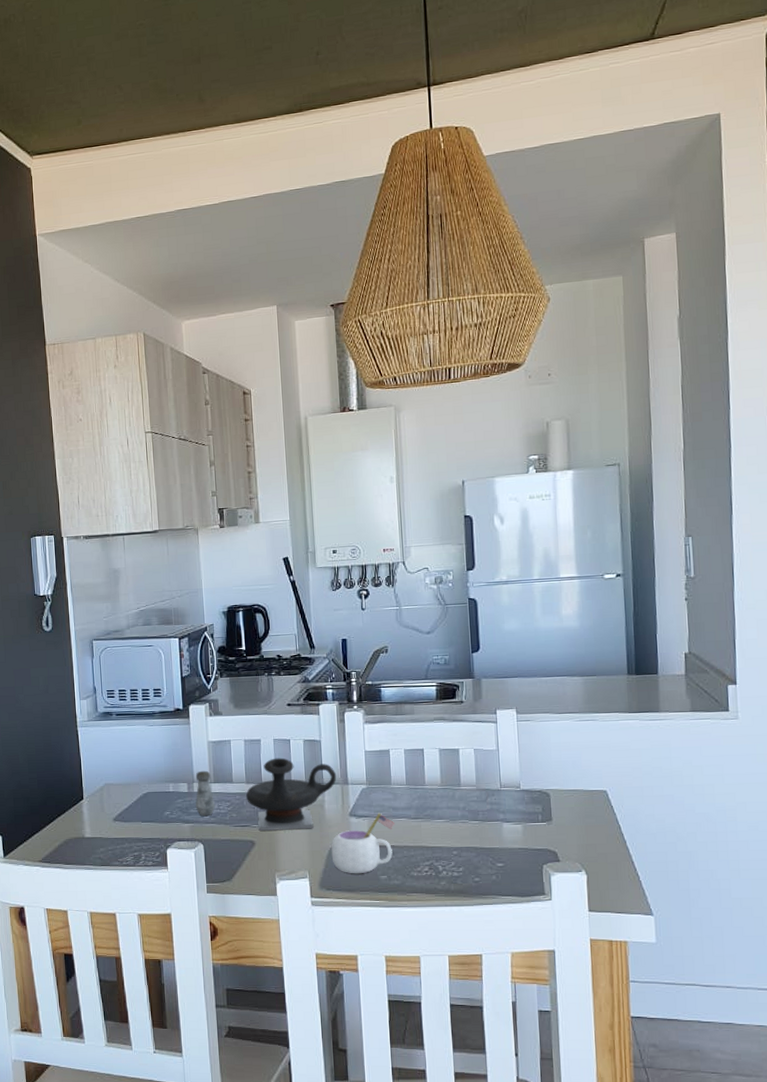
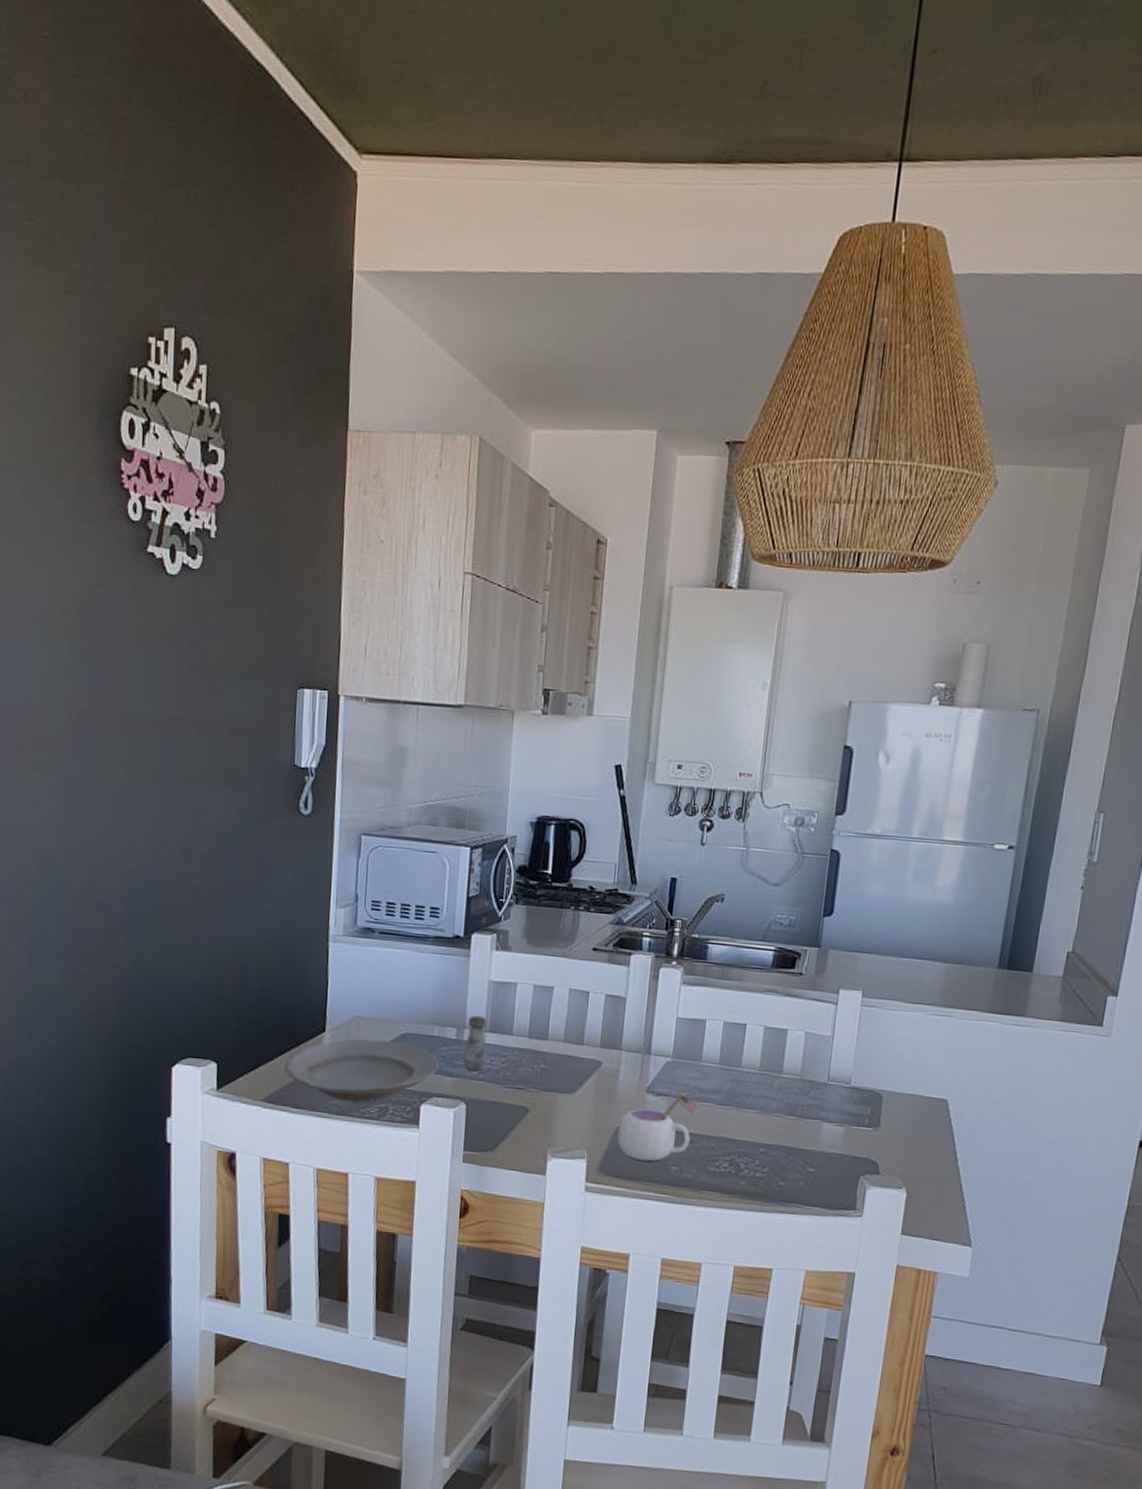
plate: none [55,800,177,854] -> present [285,1038,439,1103]
teapot: present [246,757,337,831] -> none [526,1011,639,1102]

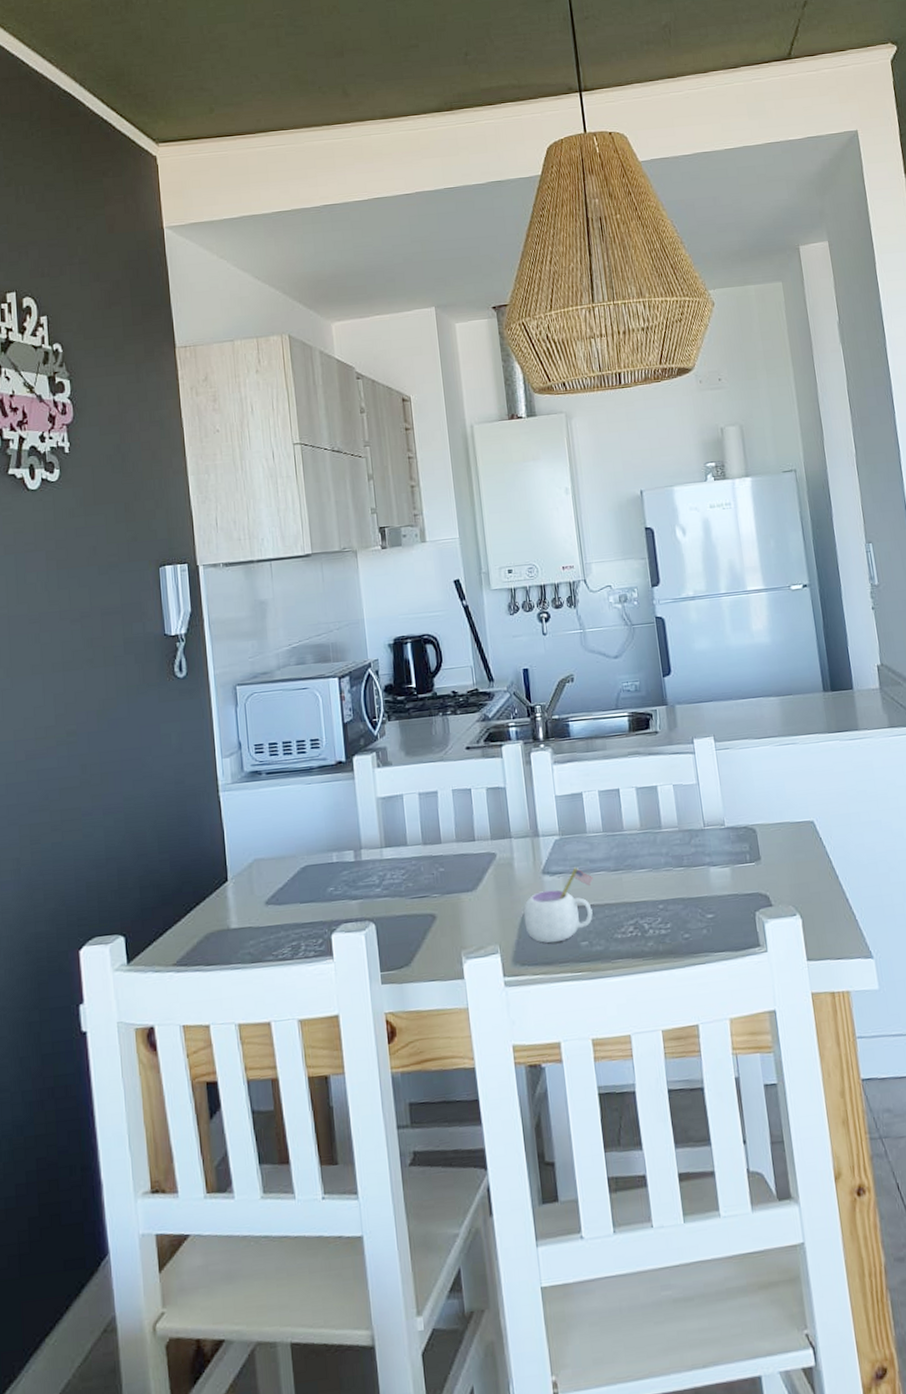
plate: present [285,1038,439,1103] -> none [192,875,343,948]
salt shaker: present [462,1015,487,1072] -> none [363,833,388,890]

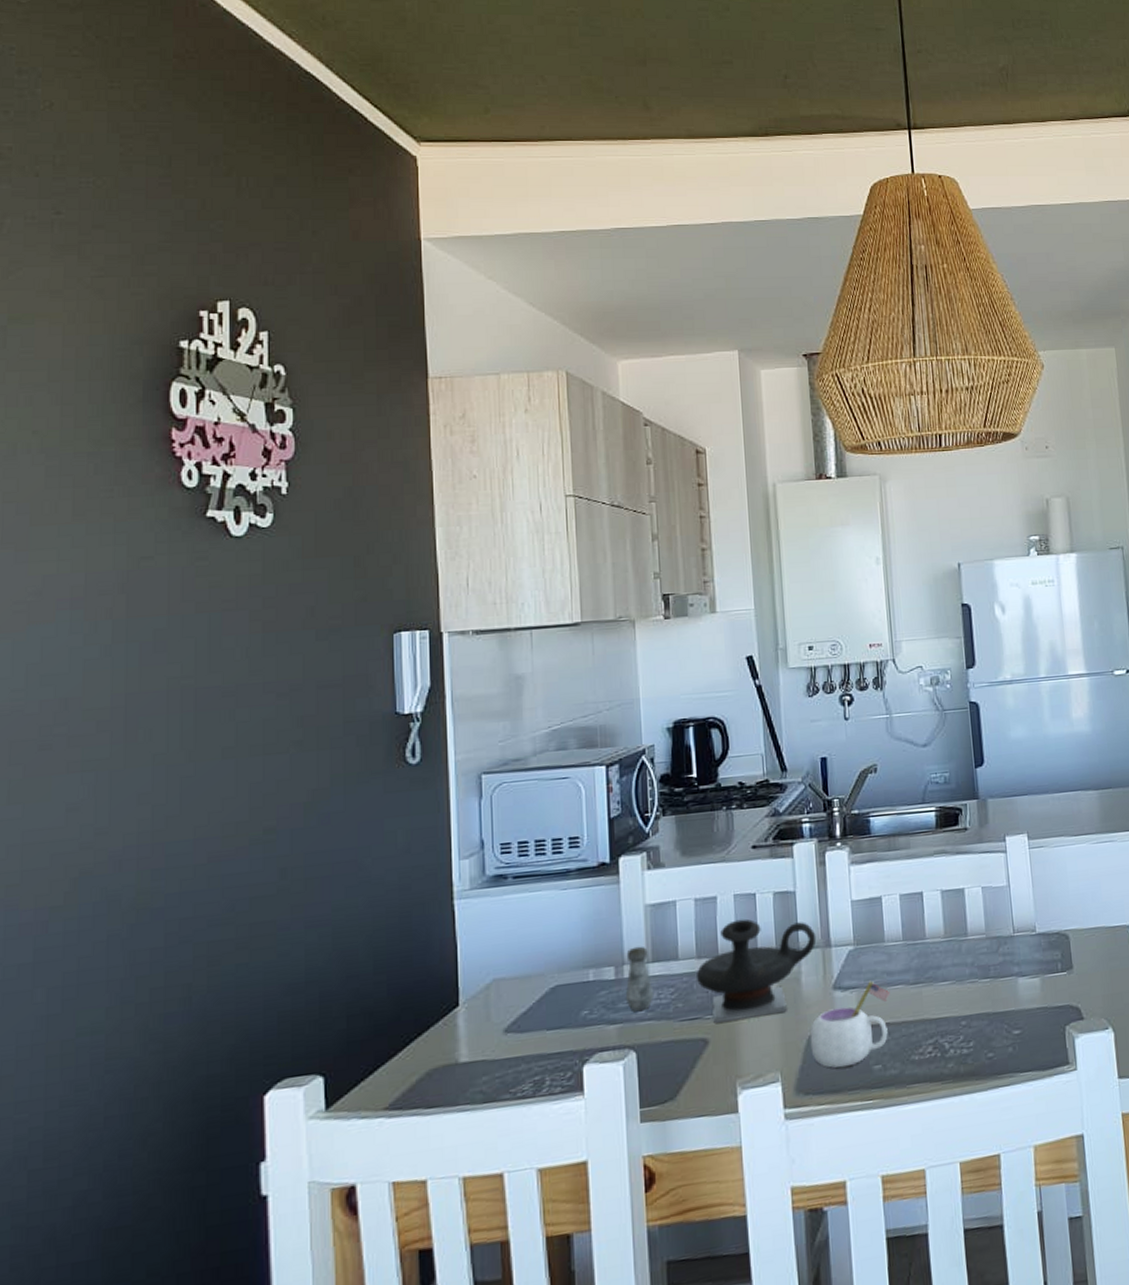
salt shaker: none [363,833,388,890] -> present [625,946,653,1012]
teapot: none [423,810,526,901] -> present [697,918,817,1023]

